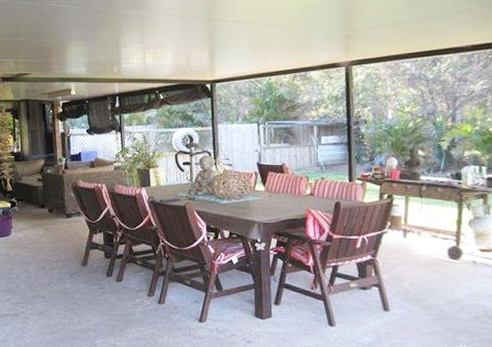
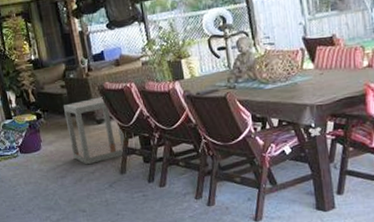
side table: none [37,193,92,254] -> present [63,97,127,165]

